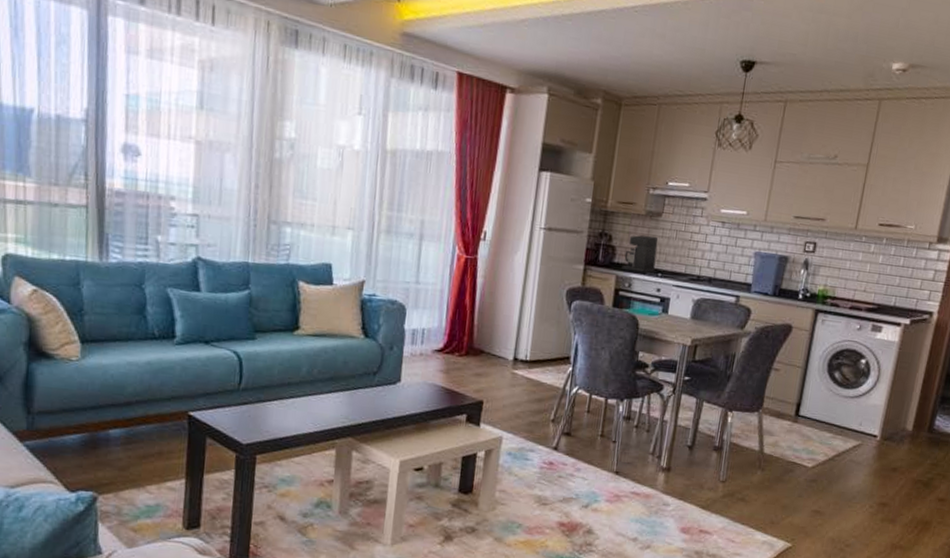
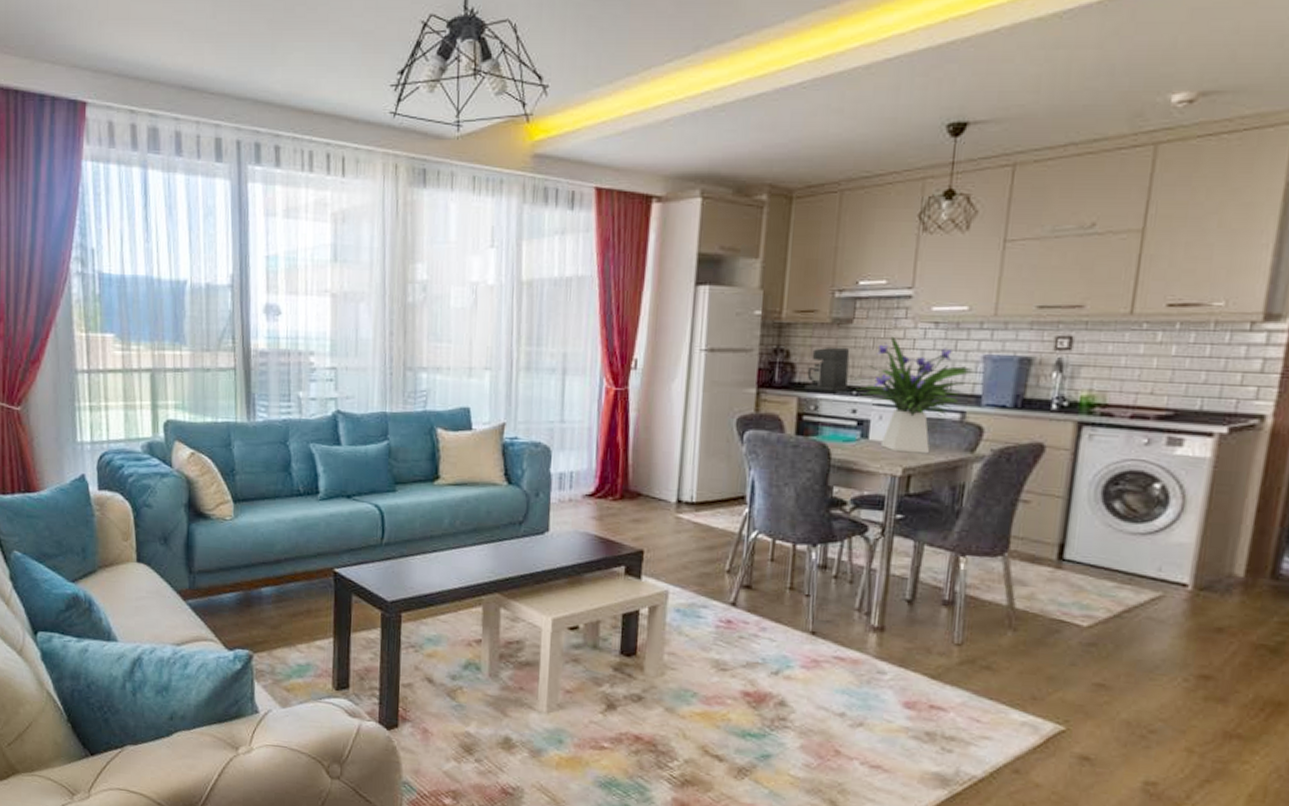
flower arrangement: none [660,230,747,329] -> present [854,336,973,454]

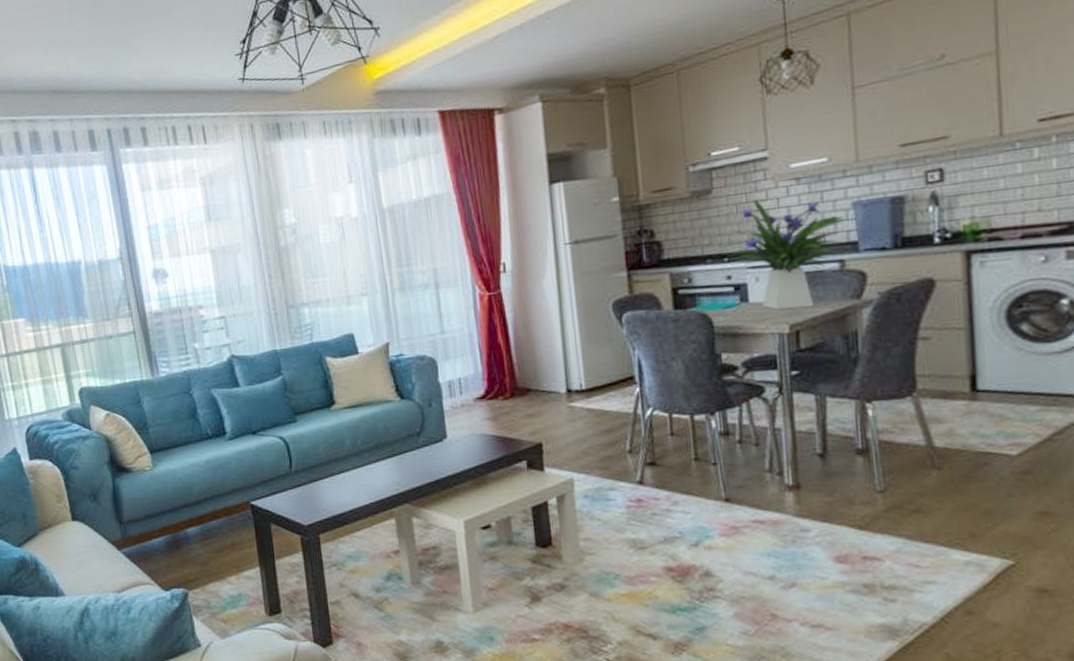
coffee maker: present [804,347,850,394] -> none [674,217,718,267]

